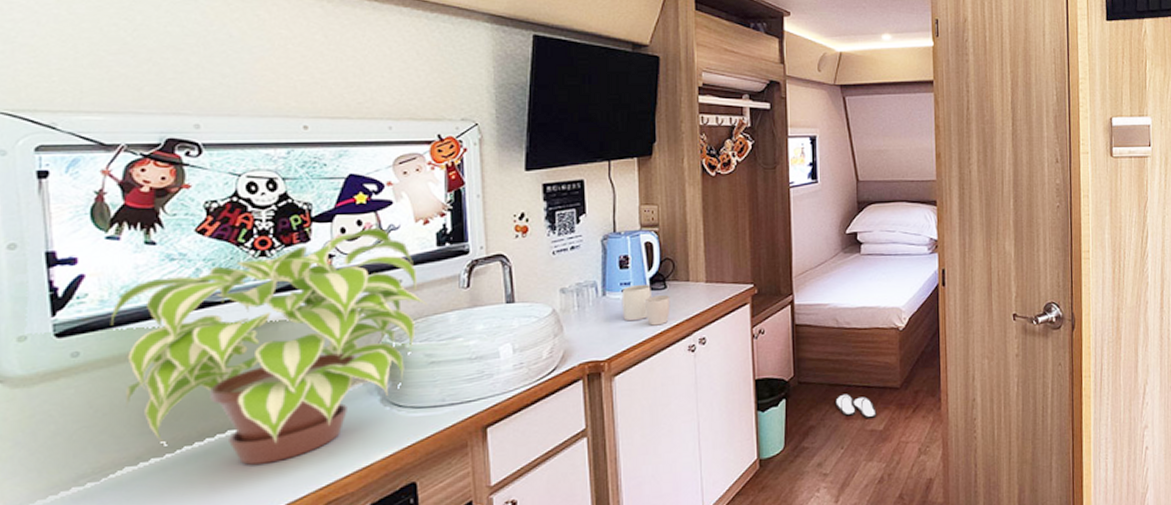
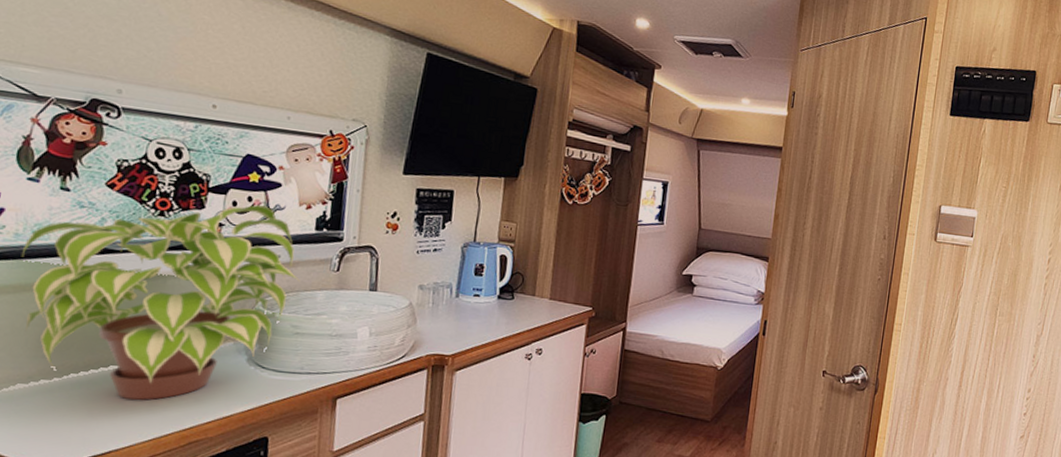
mug: present [621,284,653,322] -> none [471,291,501,325]
cup: present [644,295,671,326] -> none [491,304,516,332]
slippers: present [835,394,877,419] -> none [650,419,686,445]

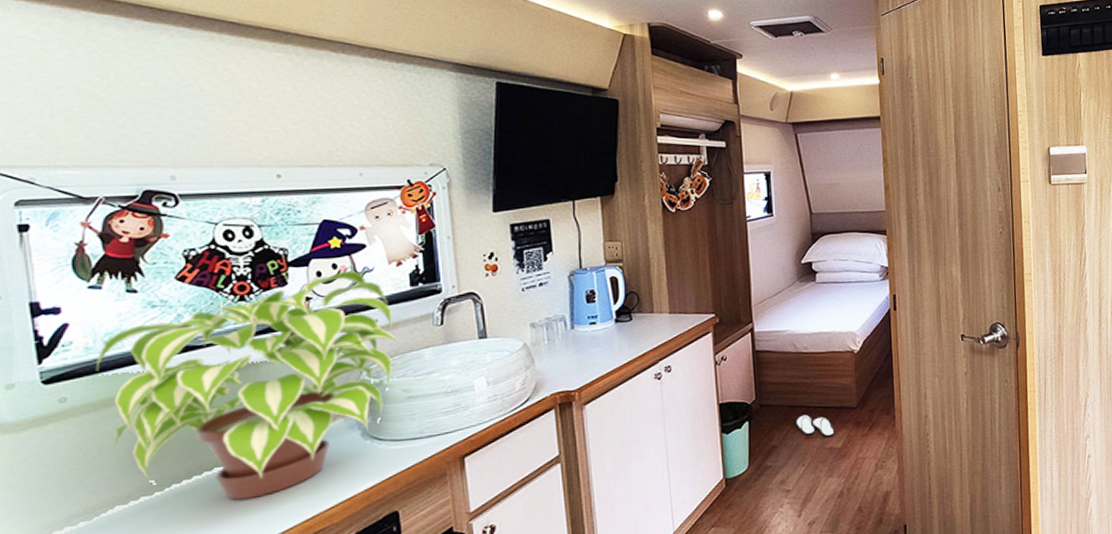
slippers: none [650,419,686,445] -> present [796,414,835,438]

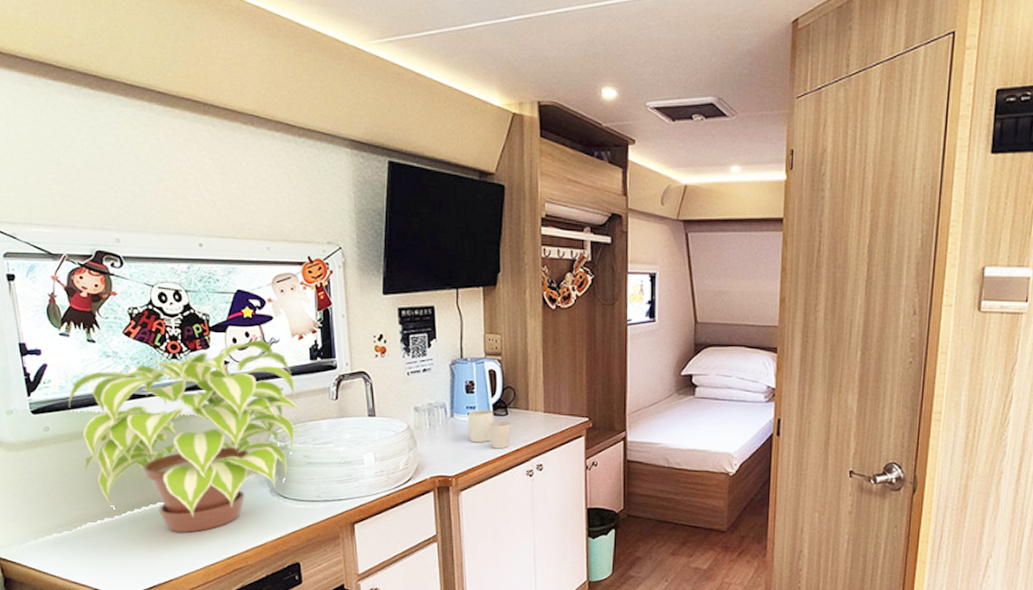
mug: none [589,316,619,353] -> present [467,409,495,443]
cup: none [611,327,637,356] -> present [487,421,511,449]
slippers: present [796,414,835,438] -> none [662,531,702,558]

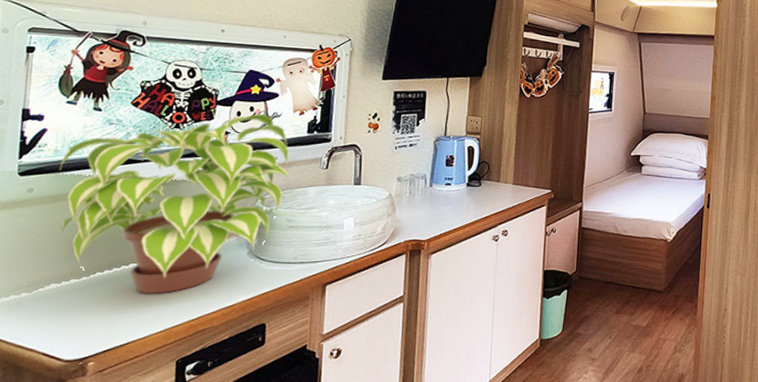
mug: present [467,409,495,443] -> none [443,180,470,211]
cup: present [487,421,511,449] -> none [461,191,483,216]

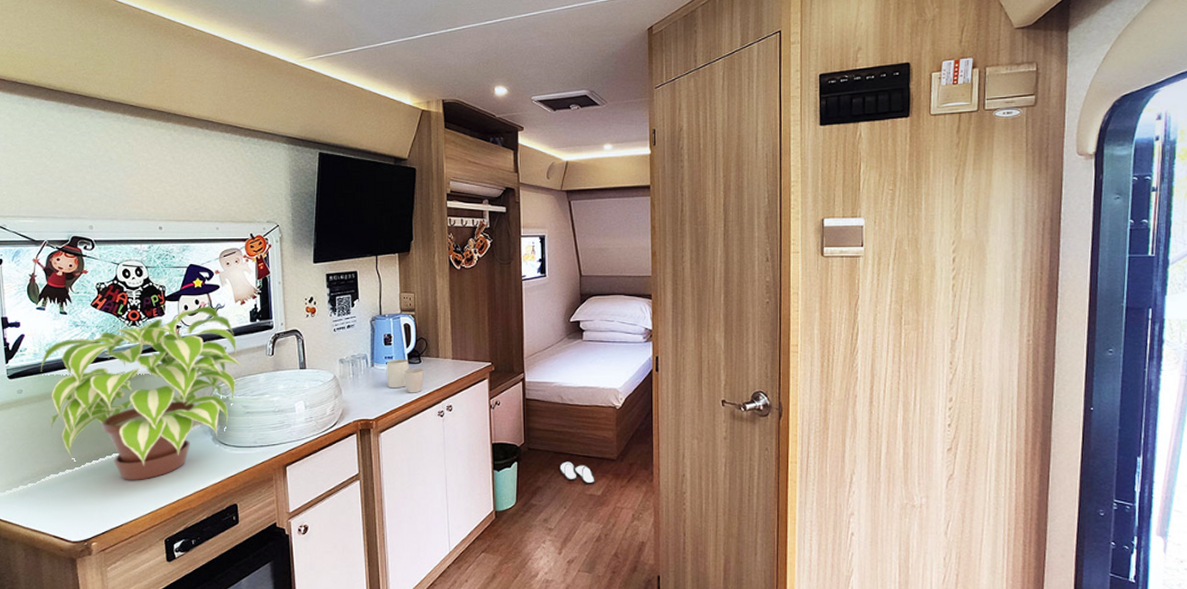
mug: none [443,180,470,211] -> present [386,358,410,389]
cup: none [461,191,483,216] -> present [403,369,424,393]
slippers: none [608,291,642,316] -> present [559,461,595,485]

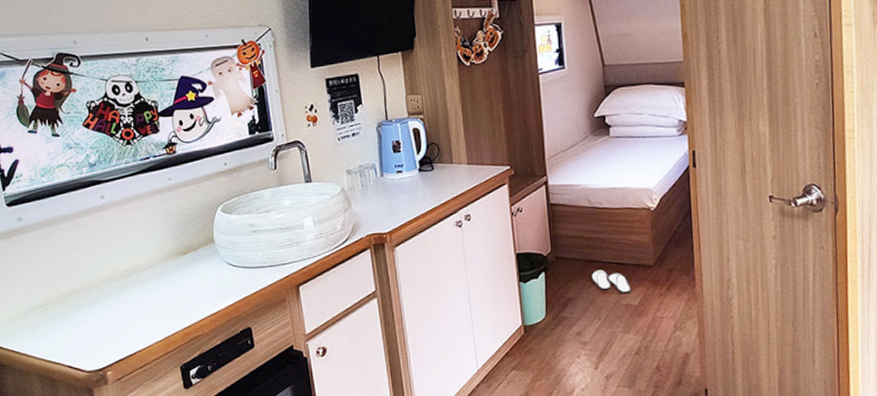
plant: present [41,306,244,480] -> none [38,120,247,307]
mug: present [386,358,410,389] -> none [396,166,423,199]
cup: present [403,369,424,393] -> none [415,176,439,203]

